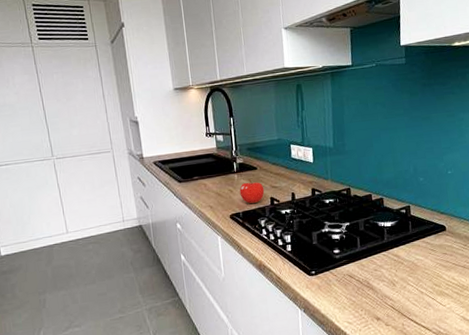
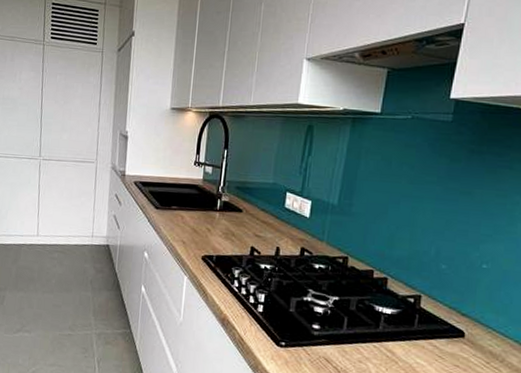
fruit: present [239,178,265,204] -> none [217,220,246,250]

